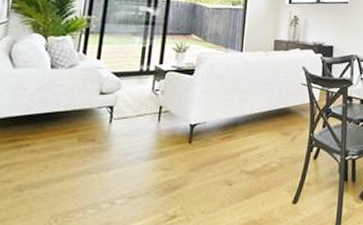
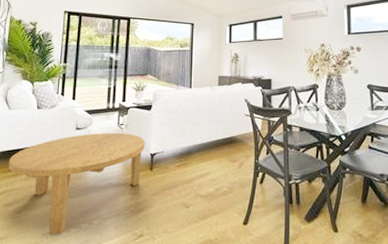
coffee table: none [9,99,185,217] -> present [8,133,145,235]

